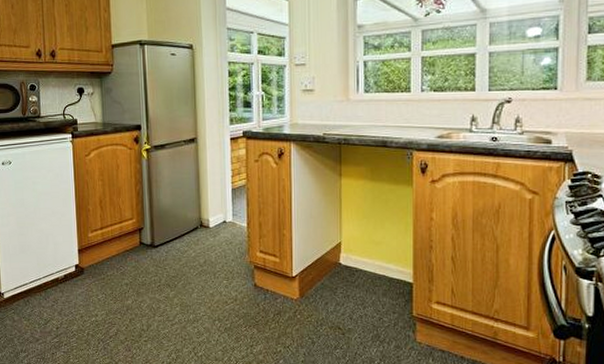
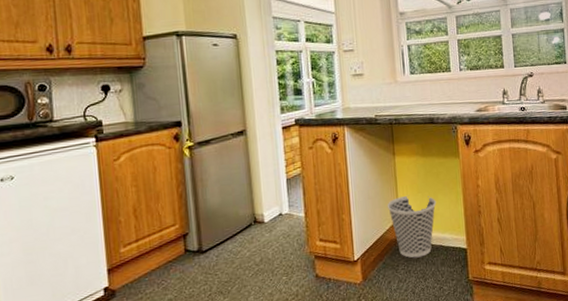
wastebasket: none [329,219,383,284] -> present [387,195,437,258]

